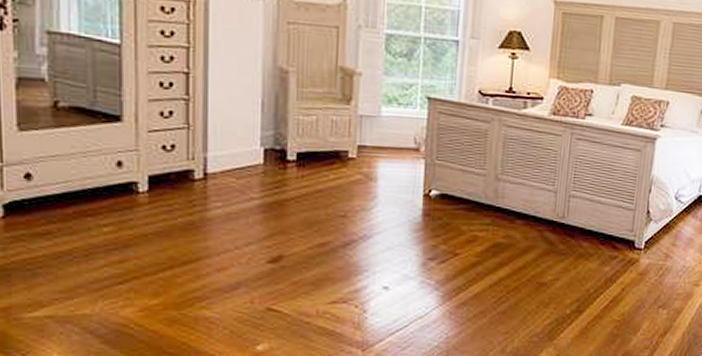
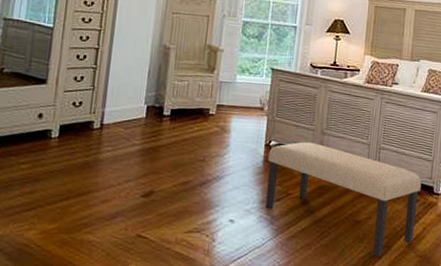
bench: none [427,190,621,323] -> present [265,142,422,257]

